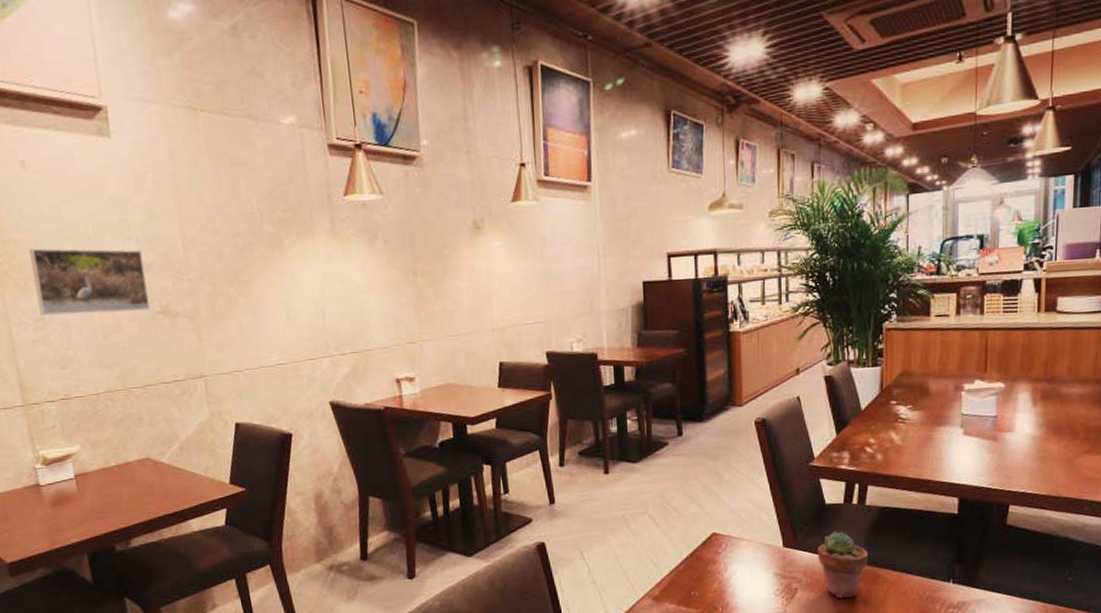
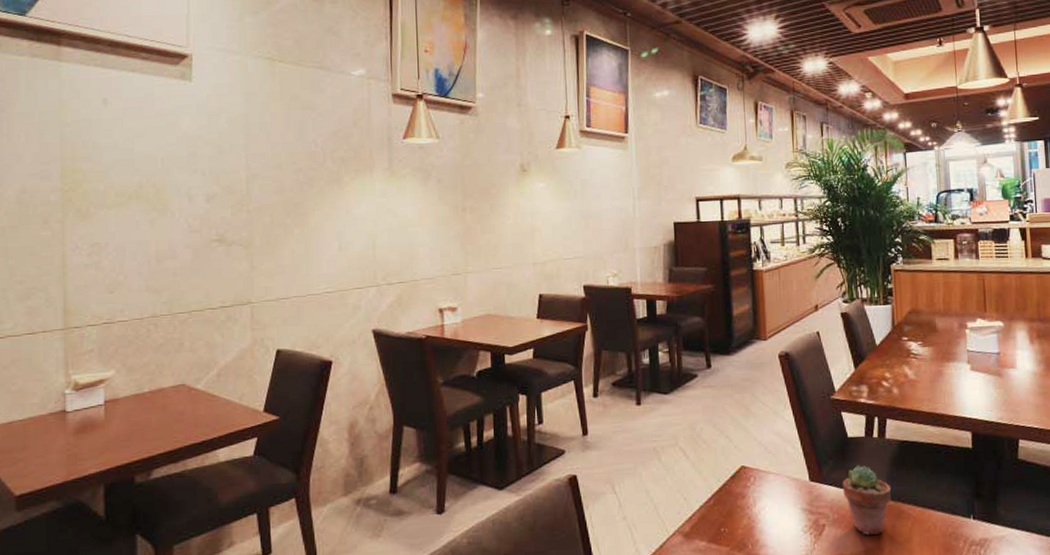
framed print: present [29,248,150,316] -> none [96,178,207,241]

